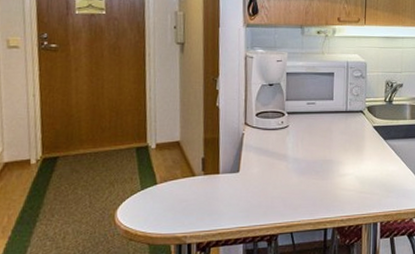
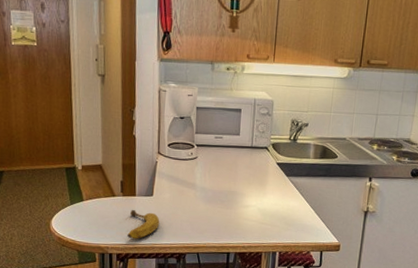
fruit: none [209,190,248,224] -> present [127,210,160,239]

